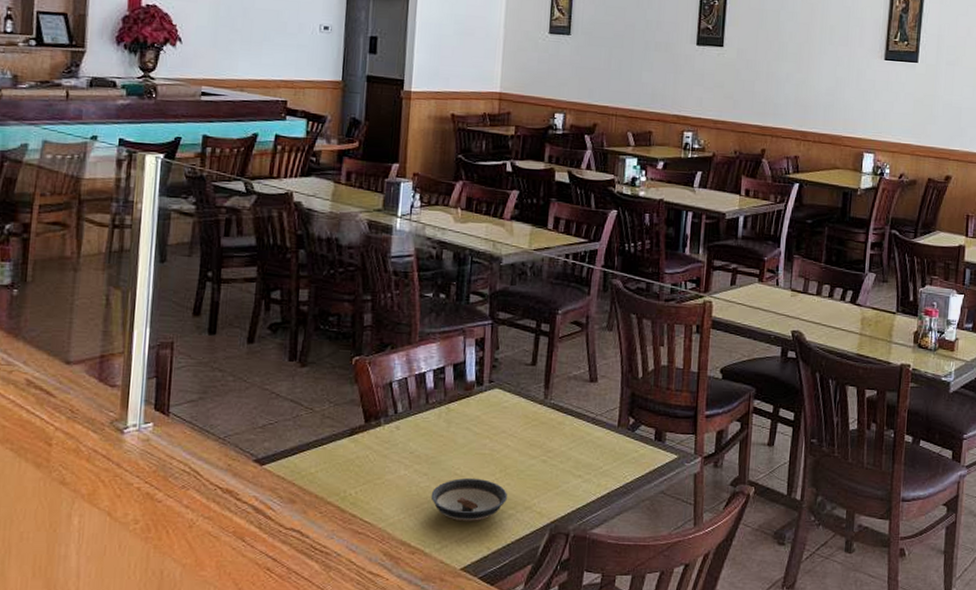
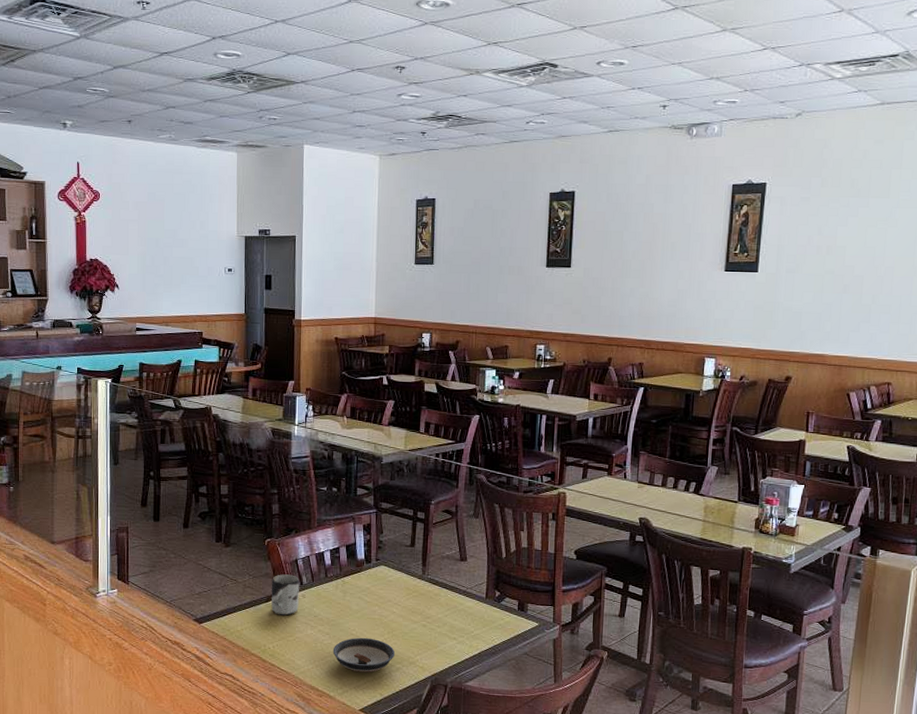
cup: none [356,400,394,453] -> present [271,574,300,616]

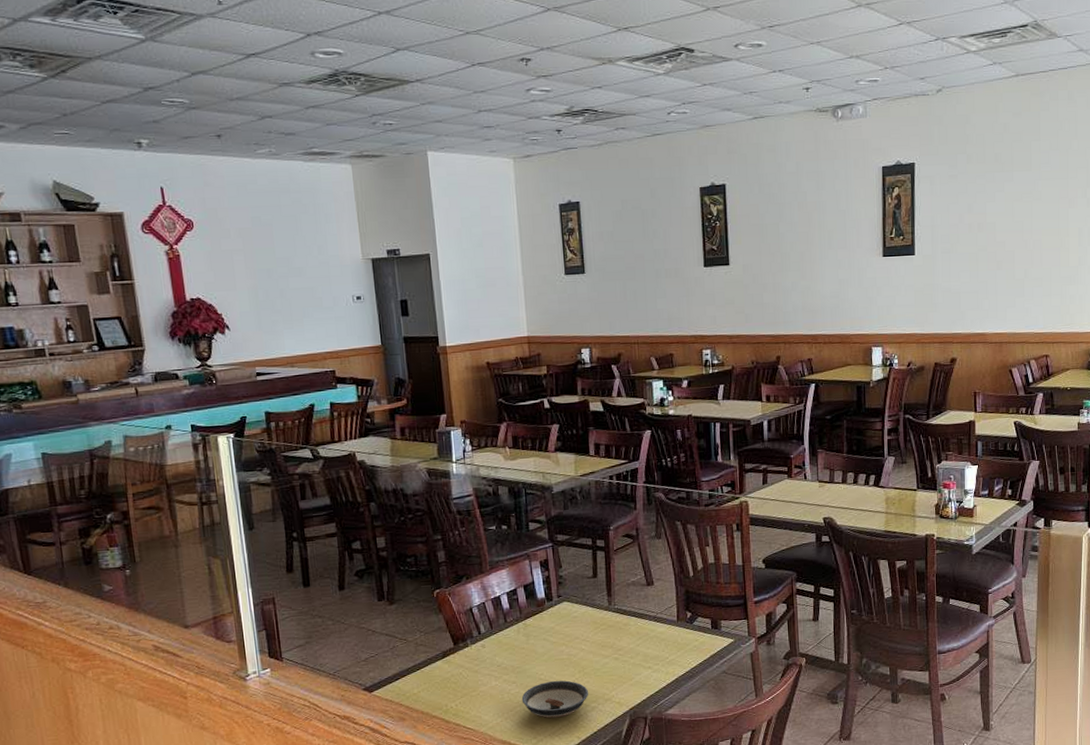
cup: present [271,574,300,616] -> none [446,625,479,671]

